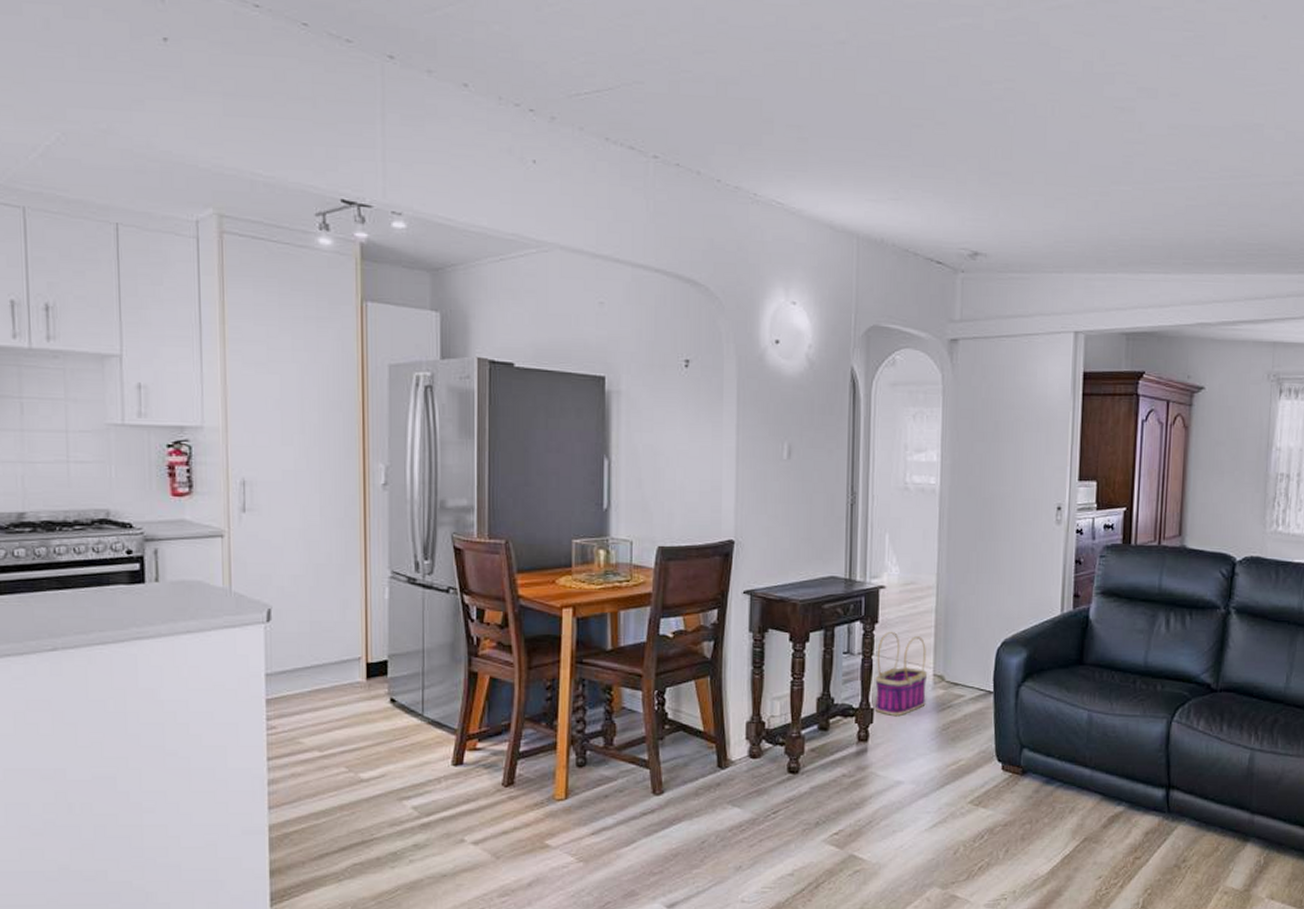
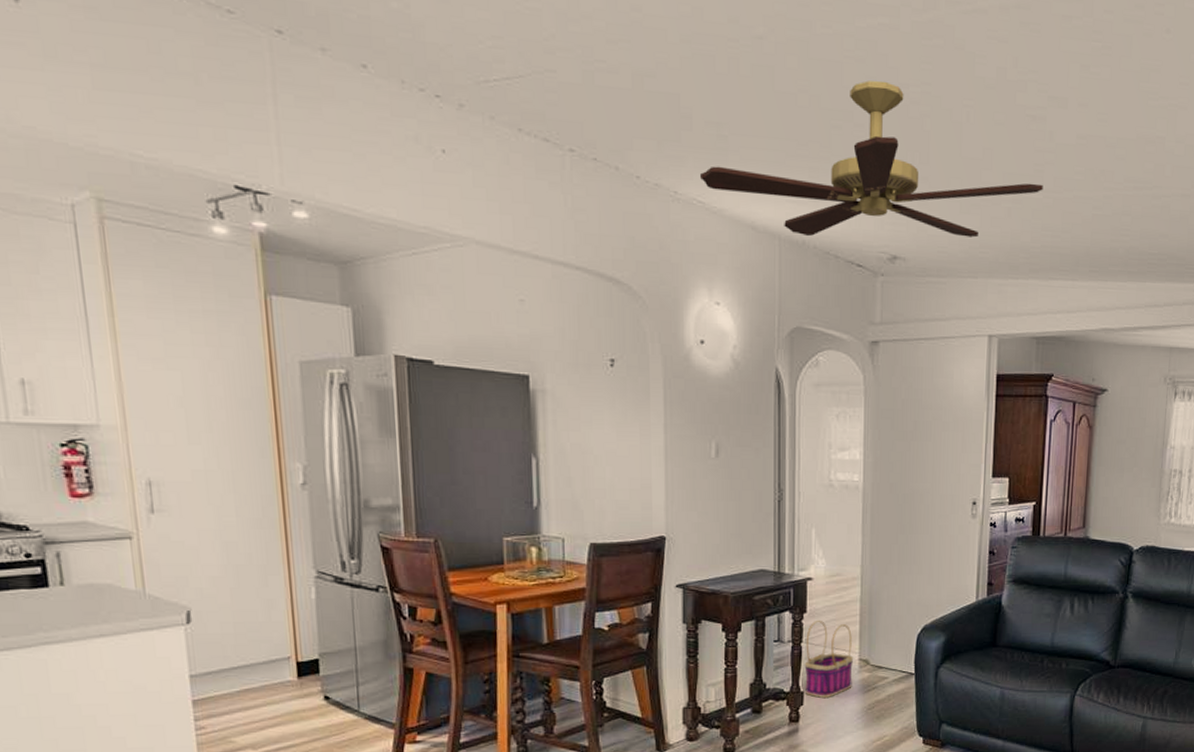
ceiling fan: none [780,79,1133,235] -> present [700,80,1043,238]

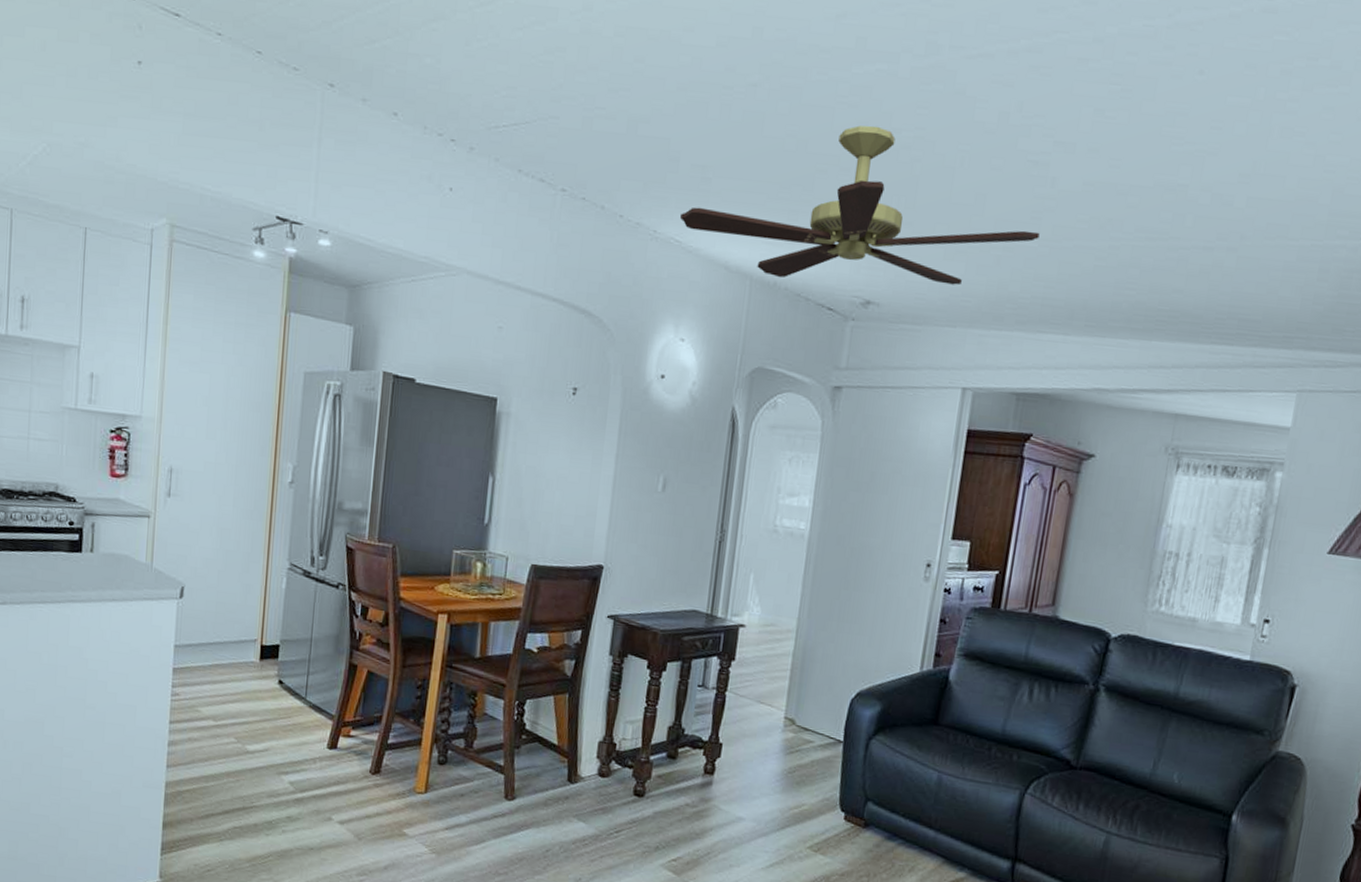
basket: present [804,620,854,699] -> none [724,669,780,754]

